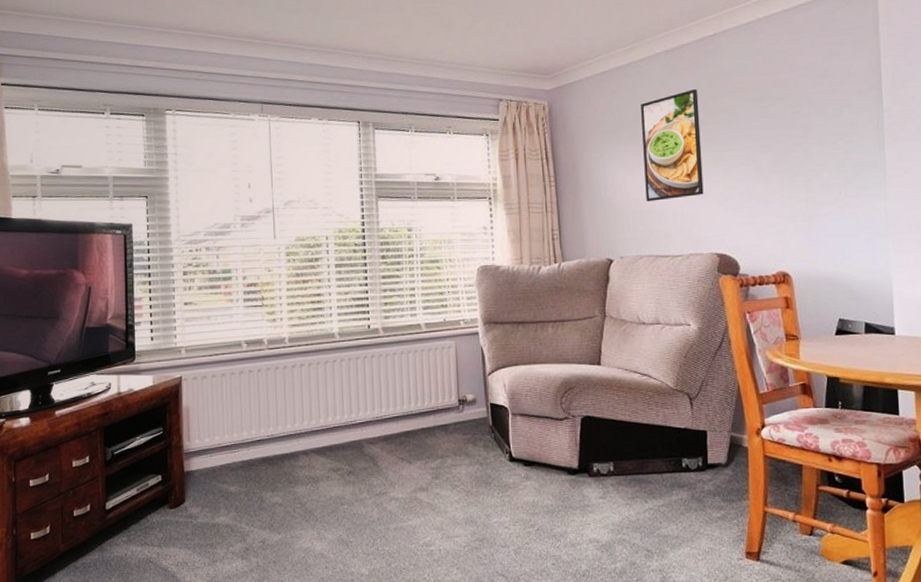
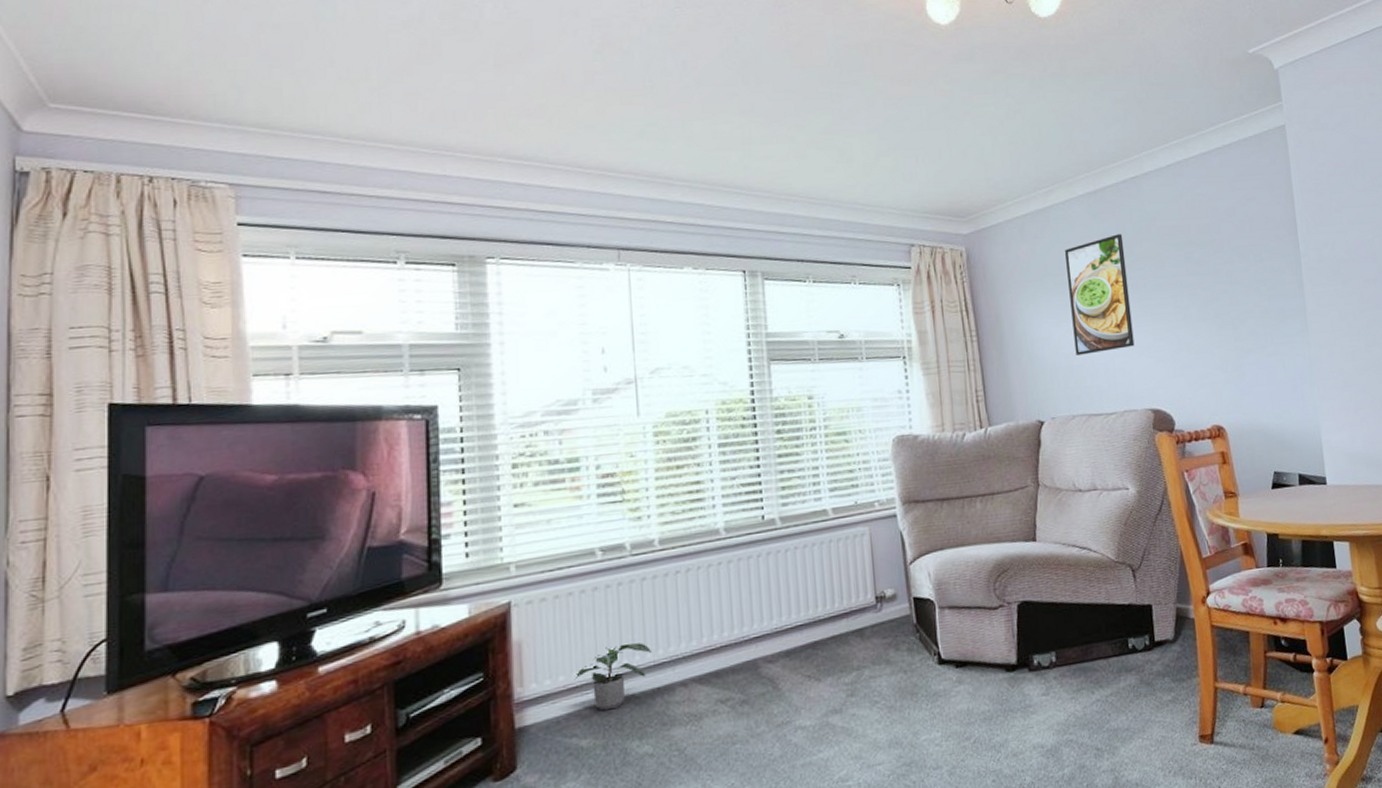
potted plant: none [226,417,281,467] -> present [574,643,651,711]

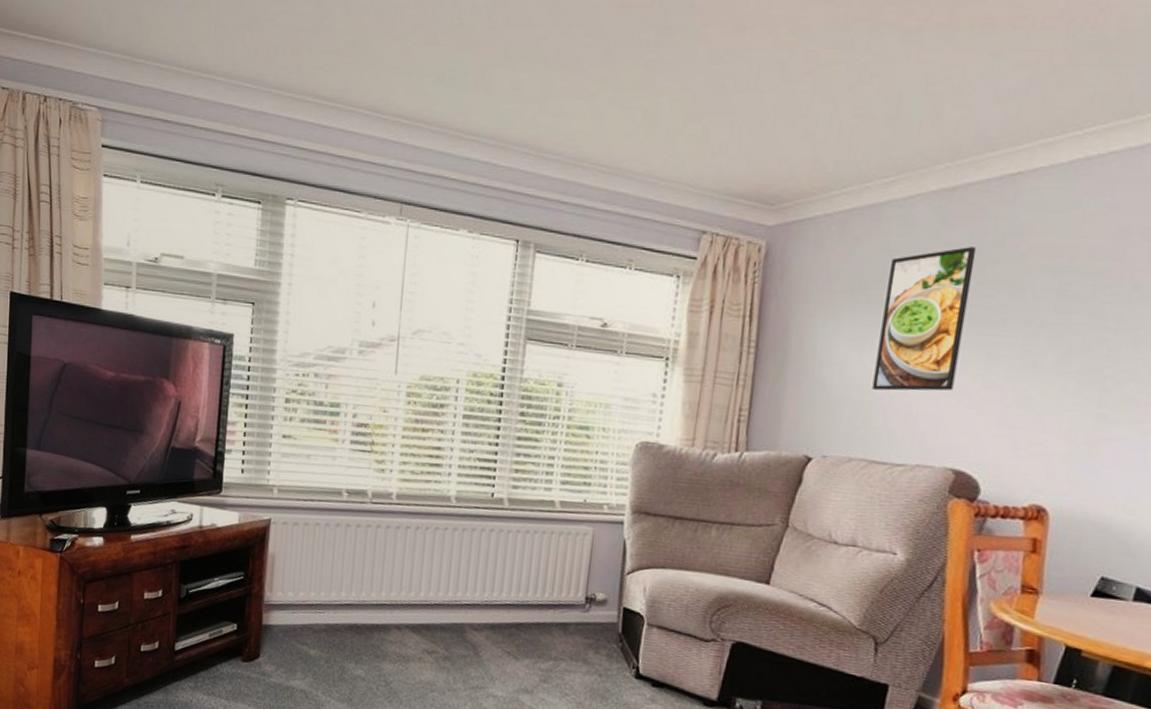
potted plant: present [574,643,651,711] -> none [311,578,376,632]

